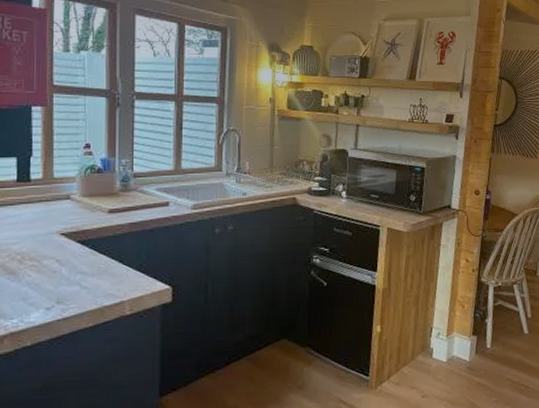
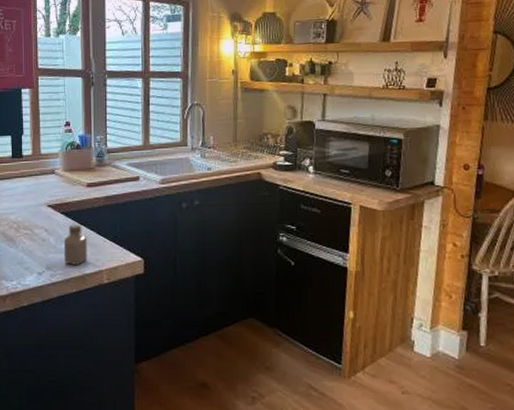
saltshaker: none [79,253,107,297] -> present [64,224,87,265]

